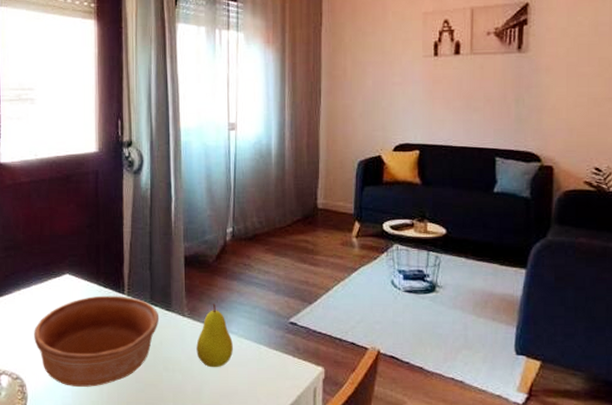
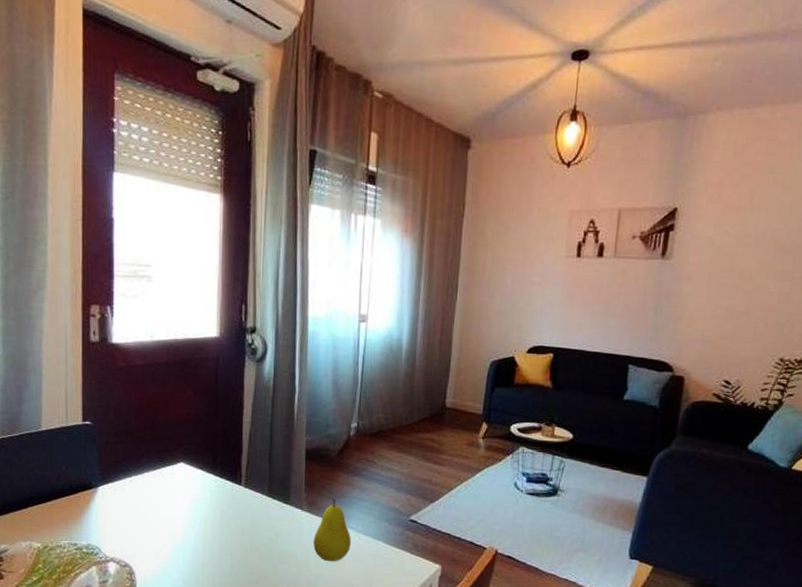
bowl: present [34,295,160,387] -> none [145,485,277,577]

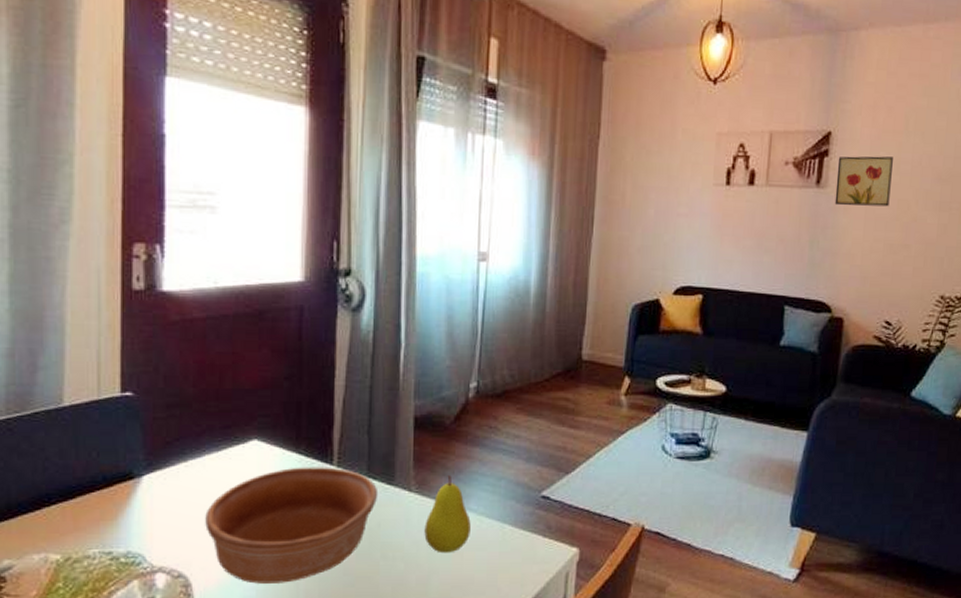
bowl: none [145,485,277,577] -> present [205,467,379,584]
wall art: none [678,229,737,276] -> present [834,156,893,207]

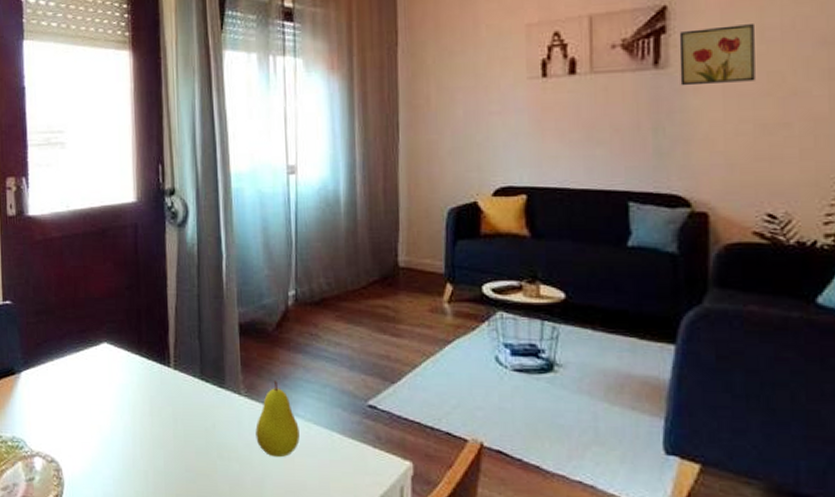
bowl: present [205,467,379,584] -> none [69,368,212,475]

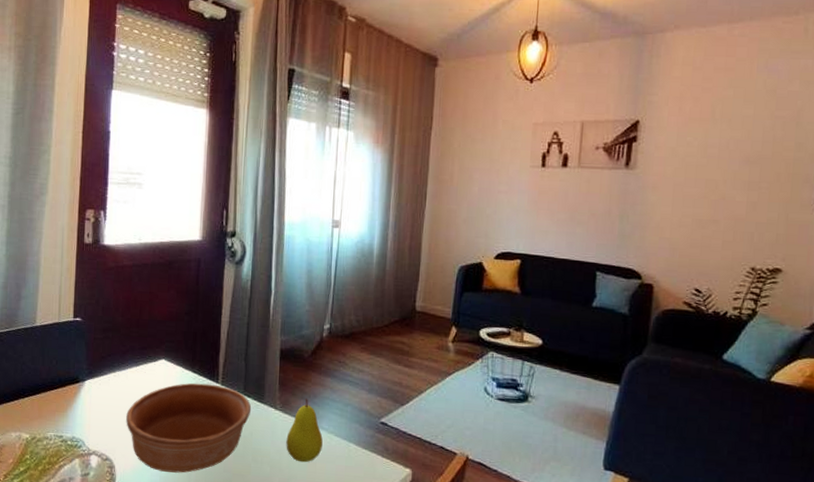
bowl: none [69,368,212,475] -> present [126,382,252,473]
wall art: present [679,24,755,86] -> none [643,141,700,186]

